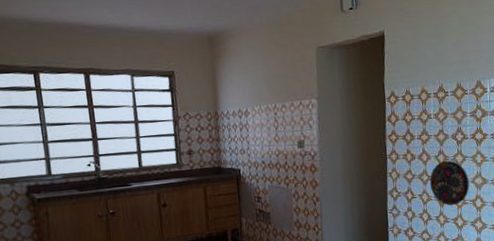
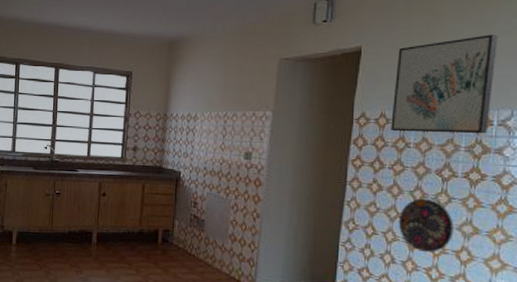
wall art: none [413,15,484,106] -> present [391,34,498,134]

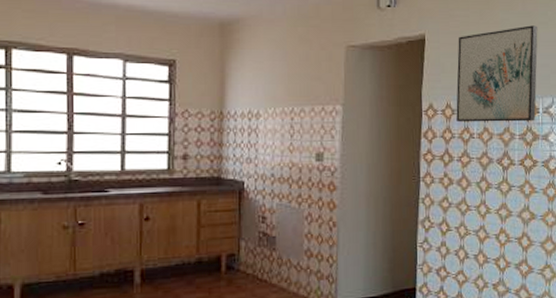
decorative plate: present [398,198,454,252] -> none [468,188,515,243]

